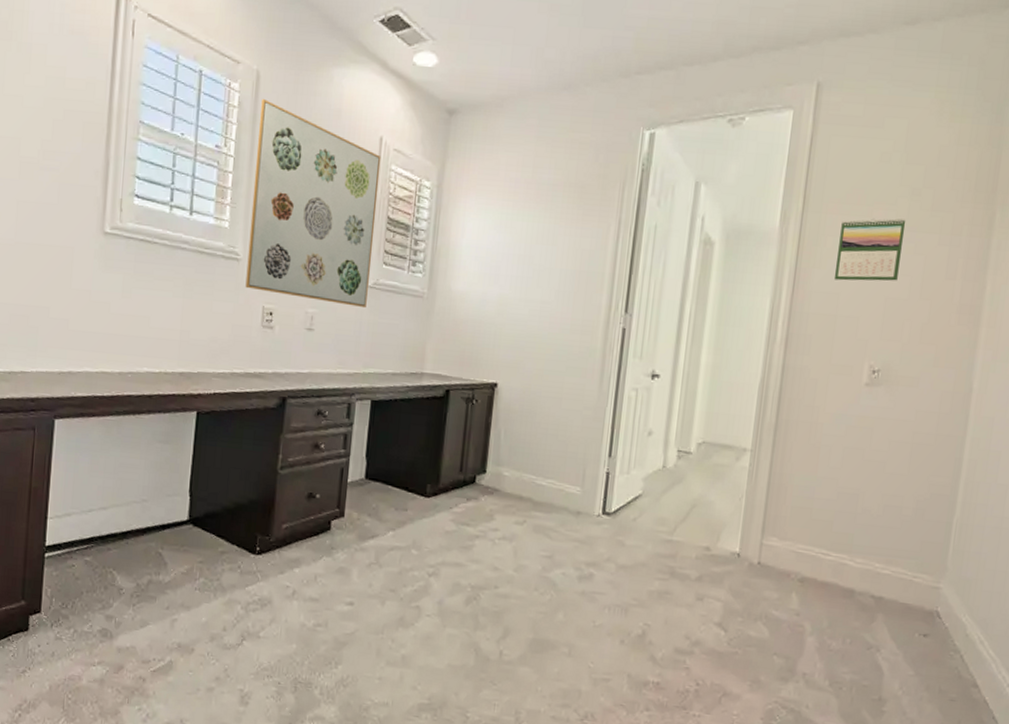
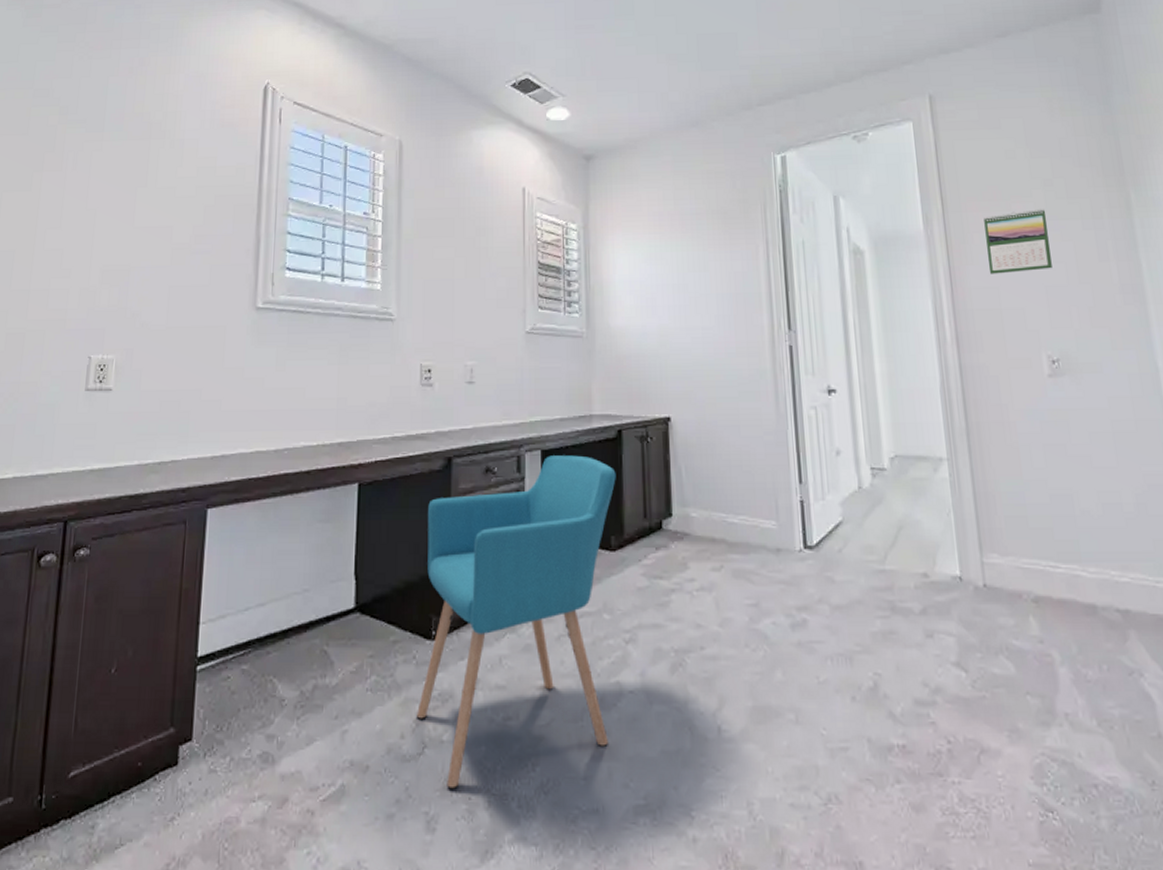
chair: none [238,406,439,674] -> present [417,455,616,789]
wall art: present [245,99,381,309] -> none [401,165,526,355]

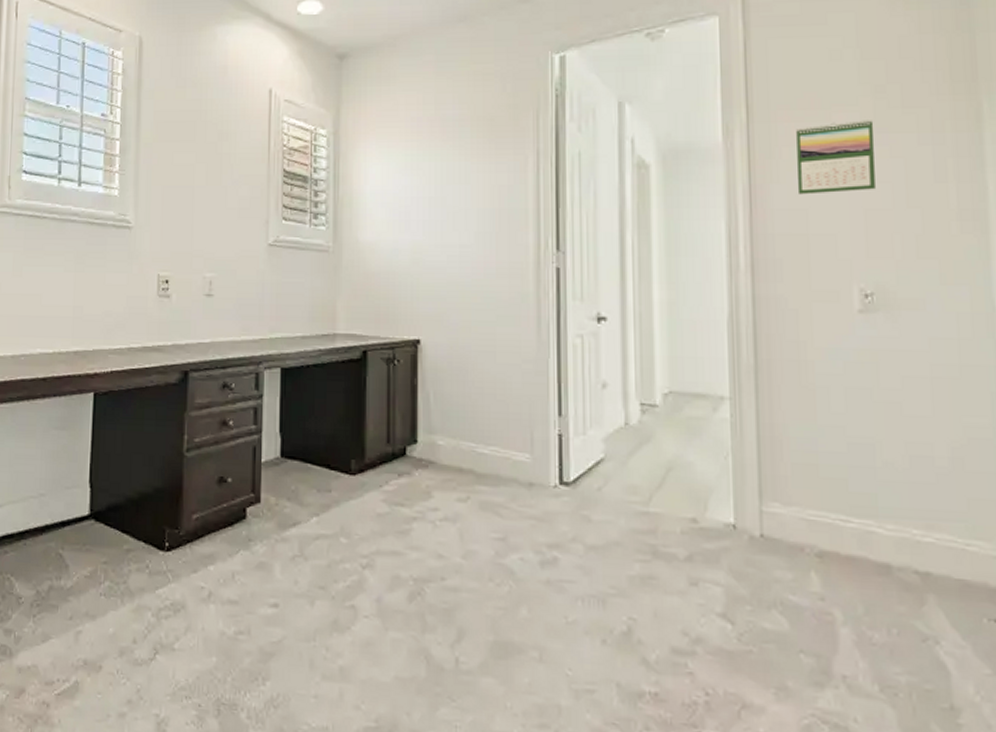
chair: present [417,455,616,789] -> none [149,374,359,695]

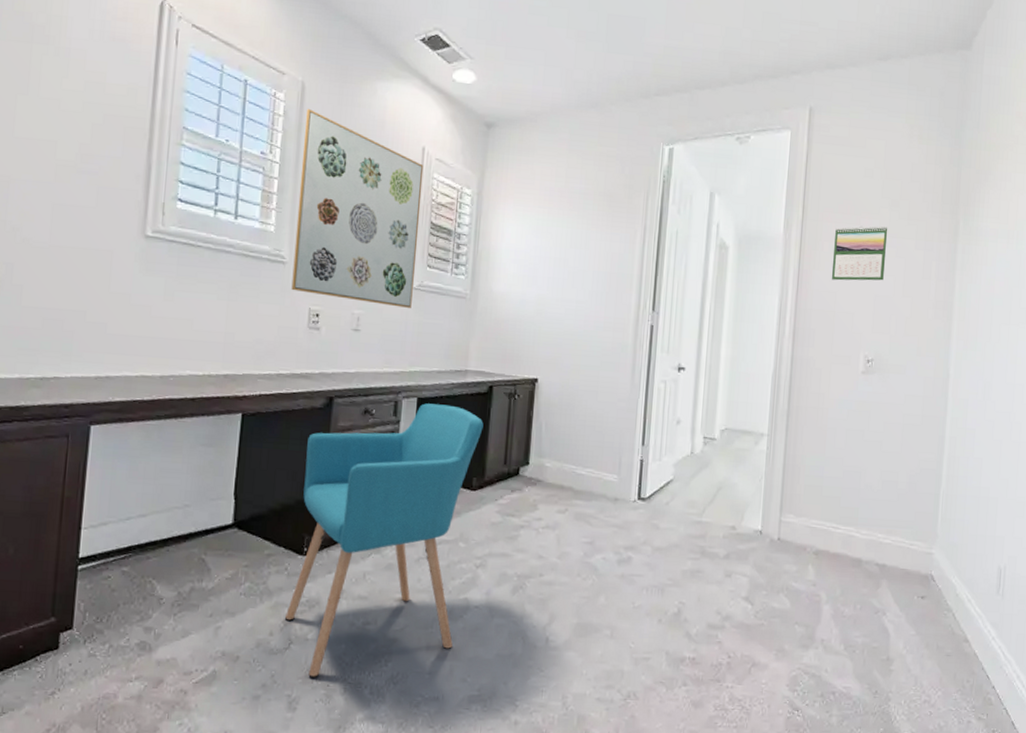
wall art: none [138,64,272,268] -> present [291,109,424,309]
chair: none [149,374,359,695] -> present [285,403,484,677]

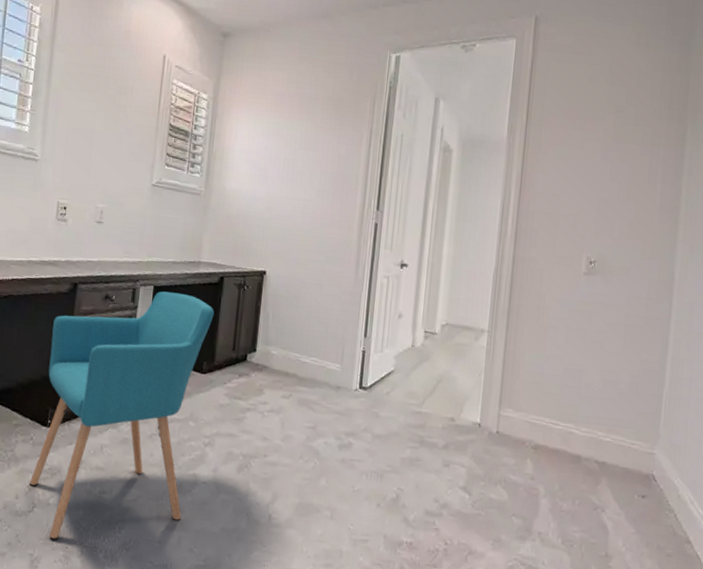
wall art: present [291,109,424,309] -> none [42,21,165,204]
calendar: present [831,226,888,281] -> none [554,131,613,185]

